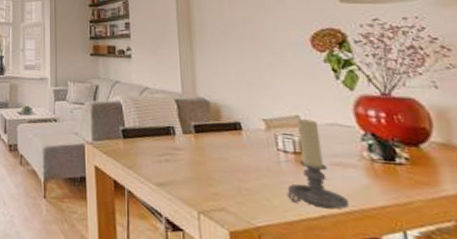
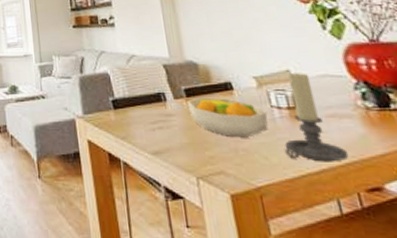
fruit bowl: none [195,134,274,178] -> present [187,97,269,138]

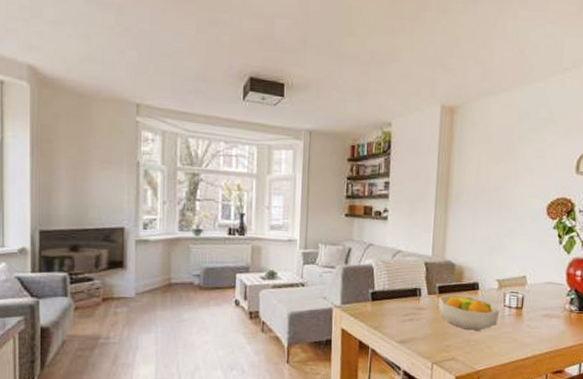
candle holder: present [284,73,349,162] -> none [505,279,549,352]

